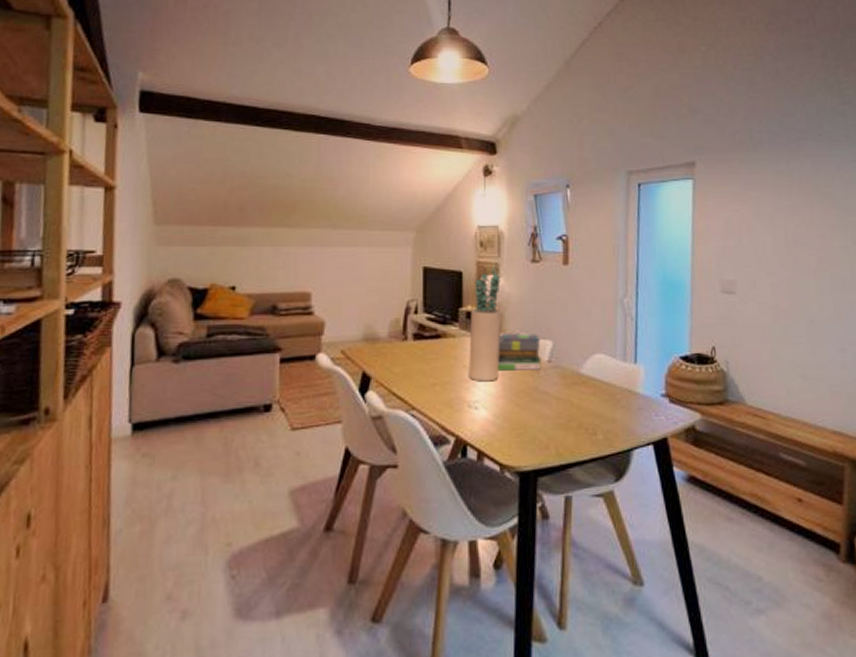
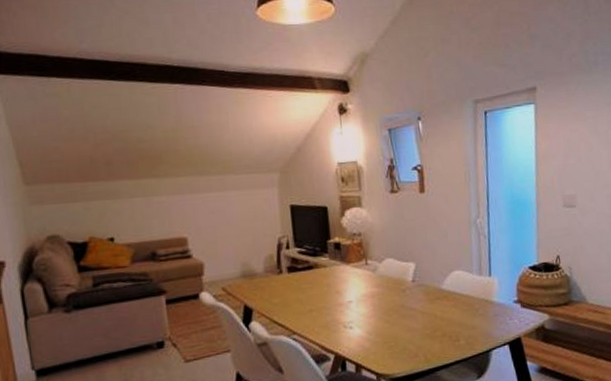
vase: present [469,262,501,382] -> none [338,195,369,305]
books: present [497,333,541,371] -> none [366,258,406,293]

